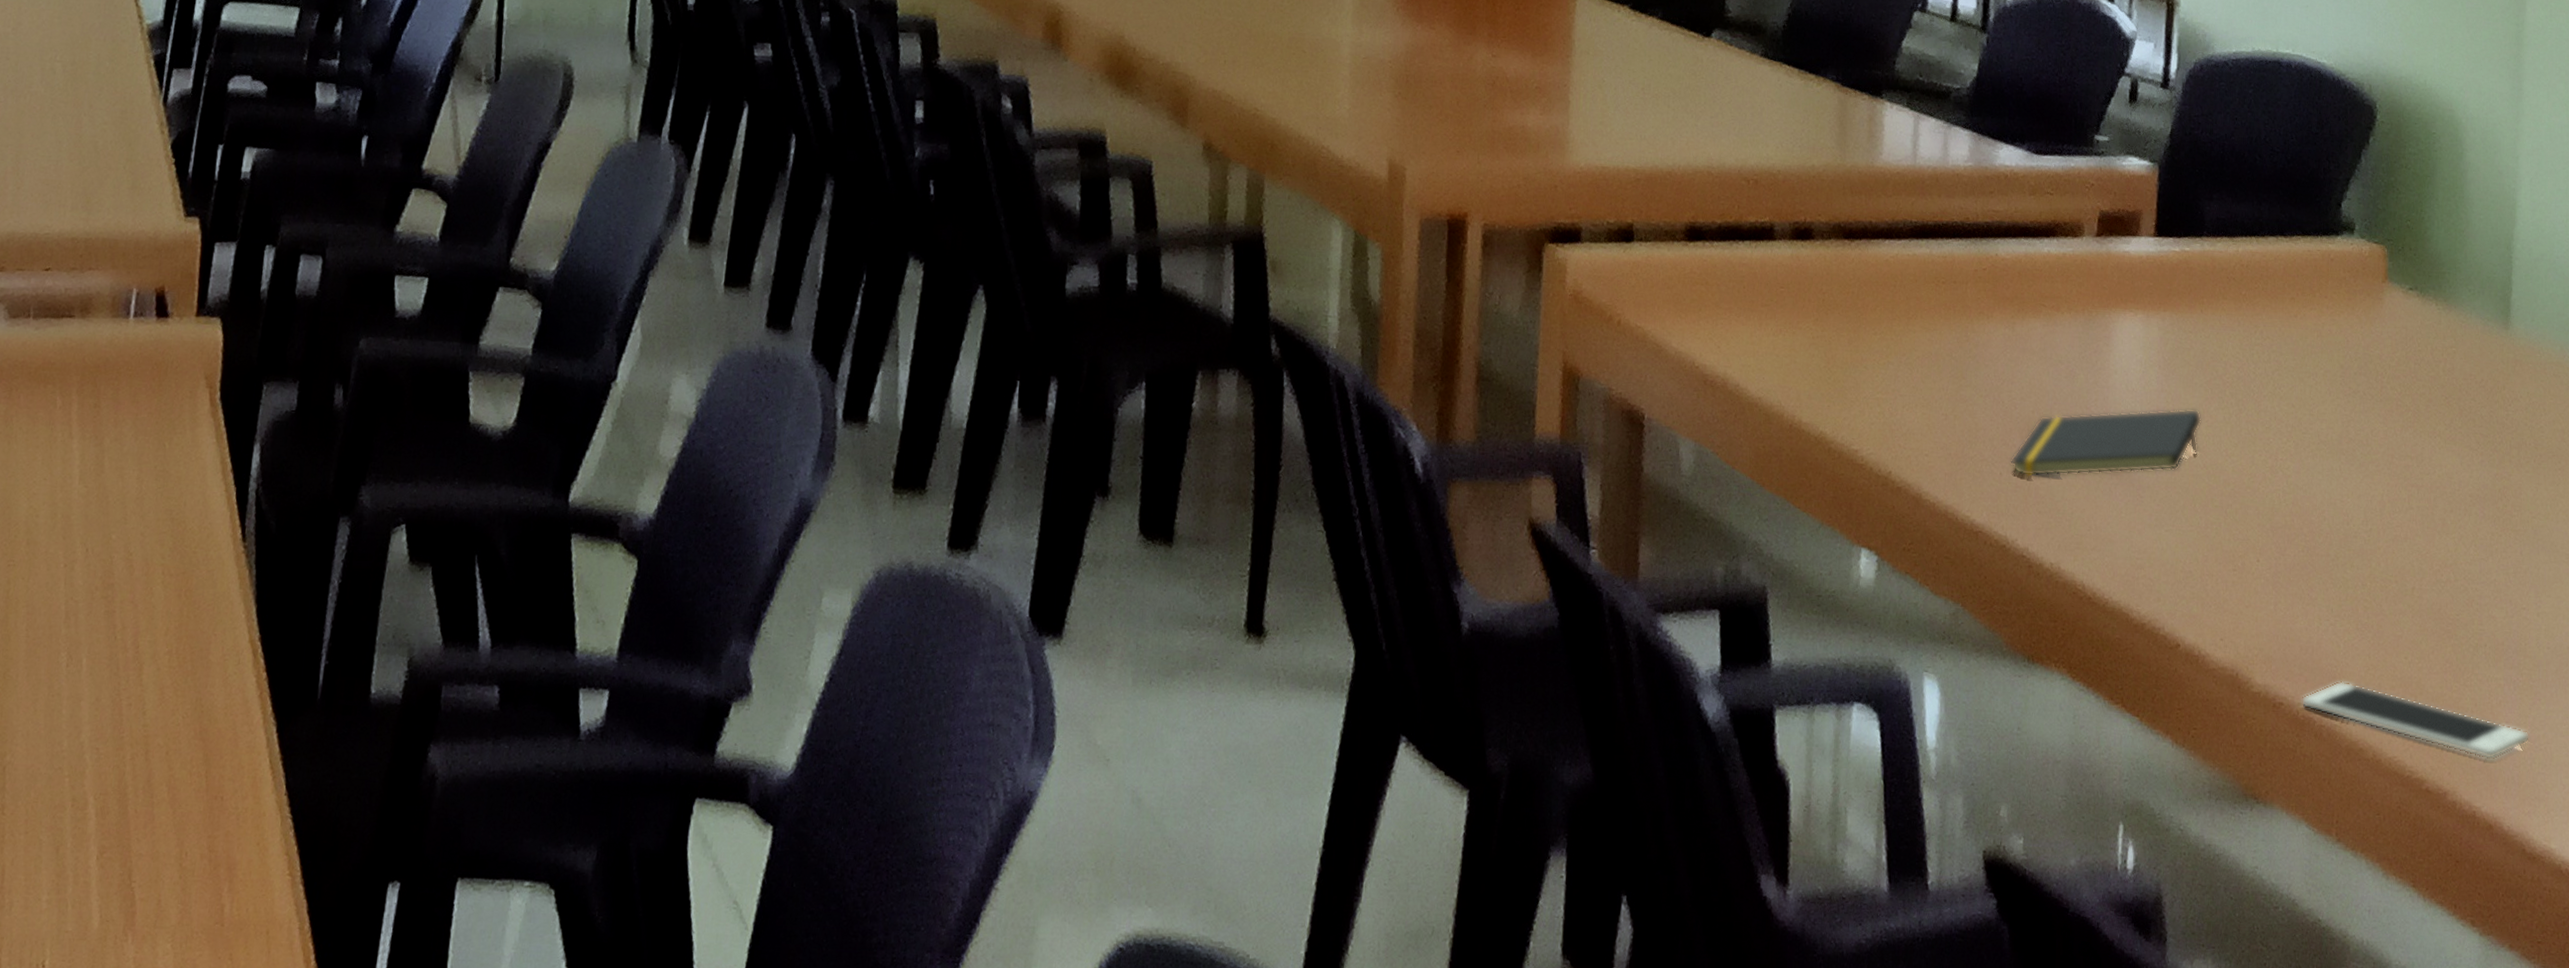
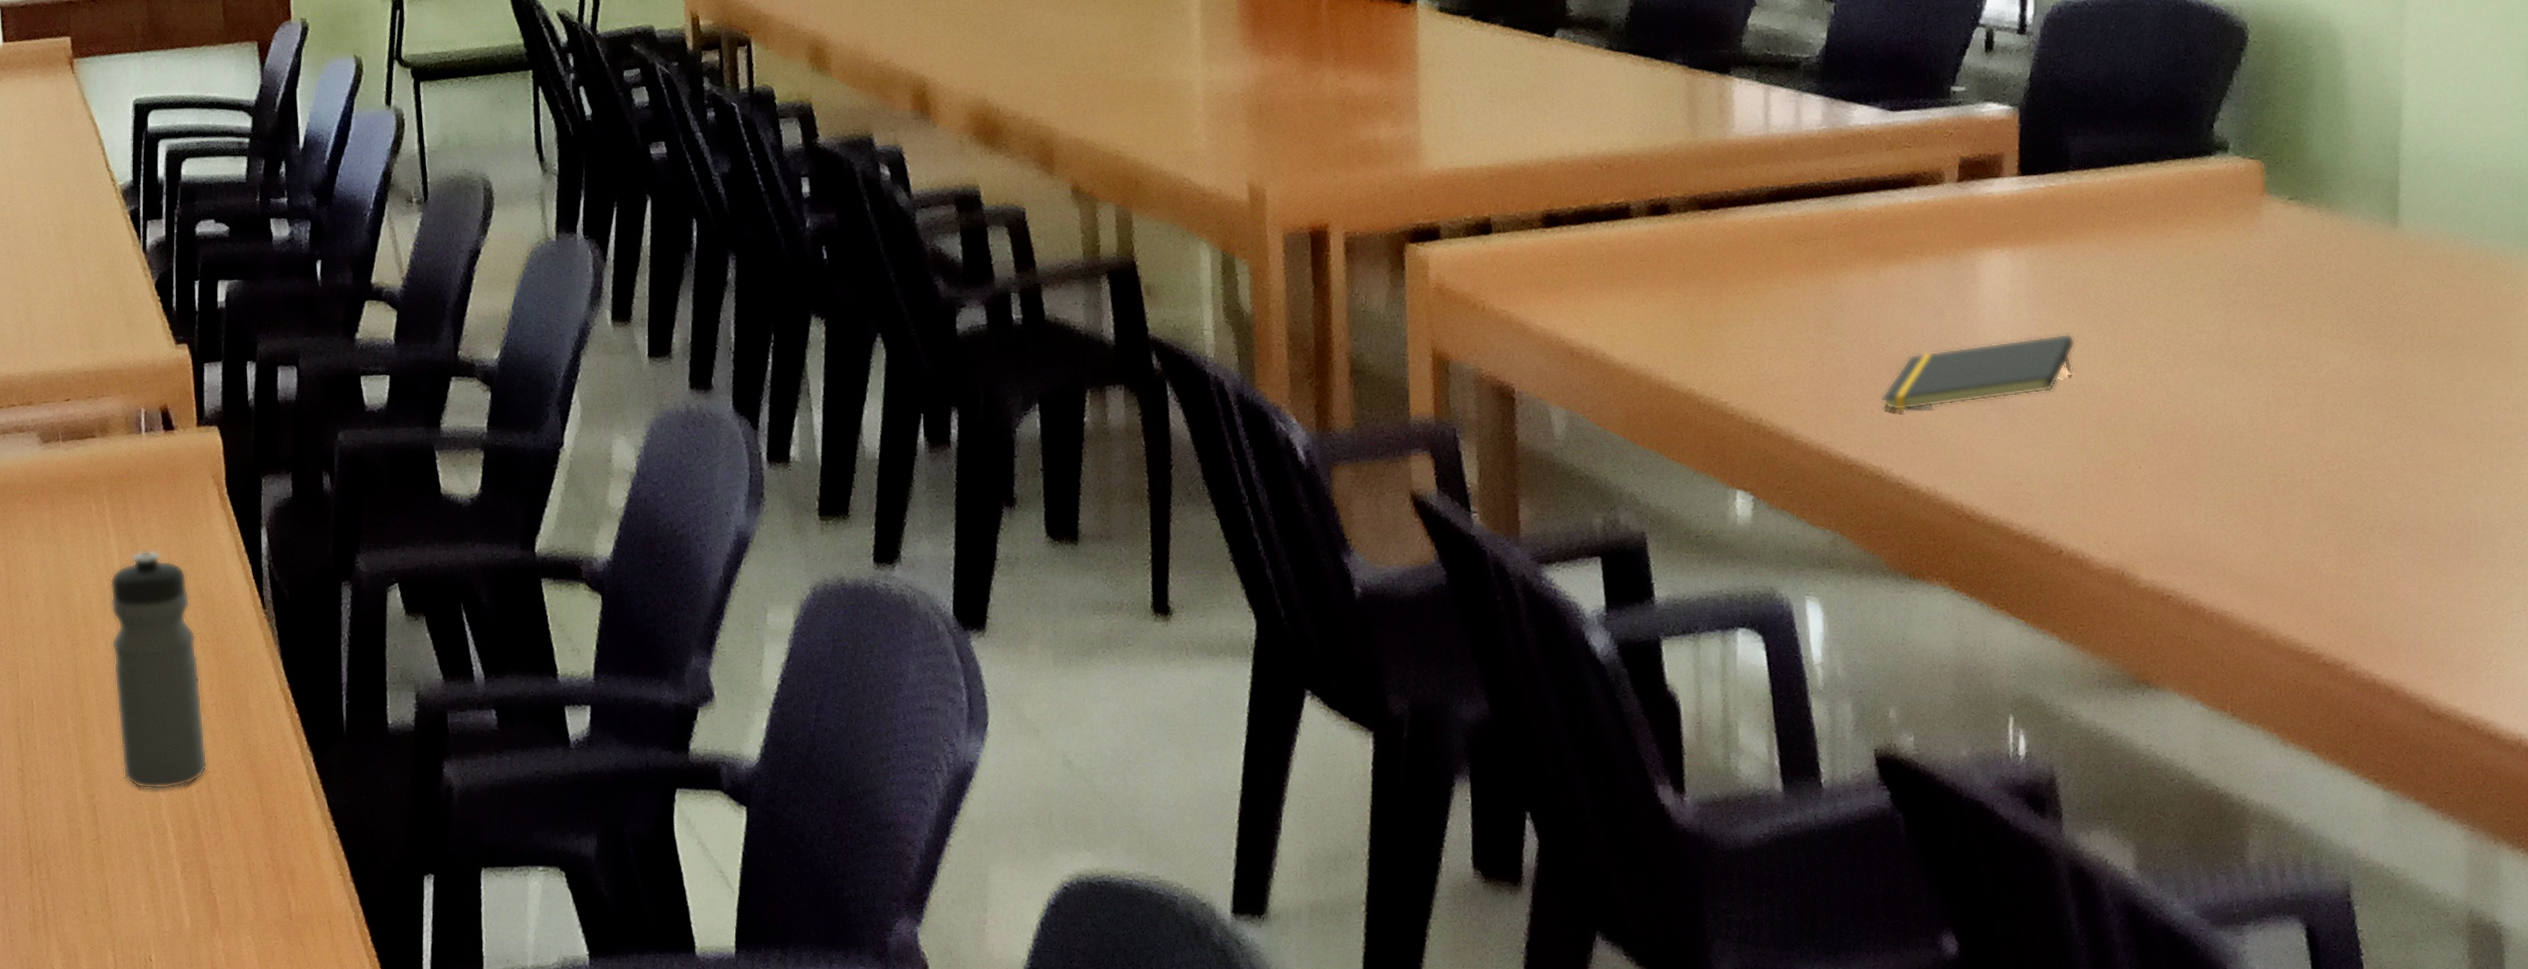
water bottle: none [45,458,158,753] -> present [109,550,208,790]
cell phone: present [2301,681,2530,760] -> none [2190,571,2432,631]

